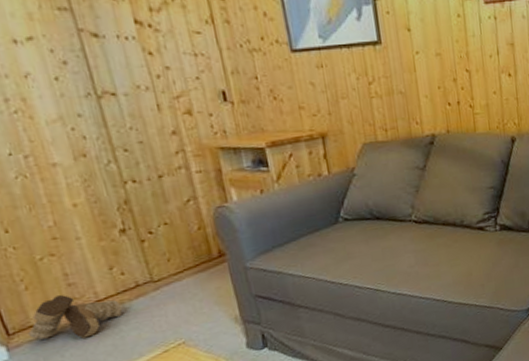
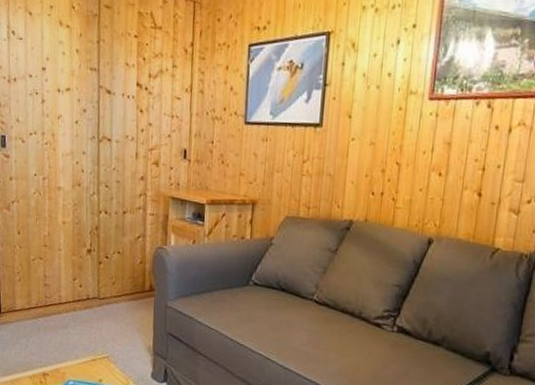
boots: present [27,294,123,340] -> none [11,290,74,331]

